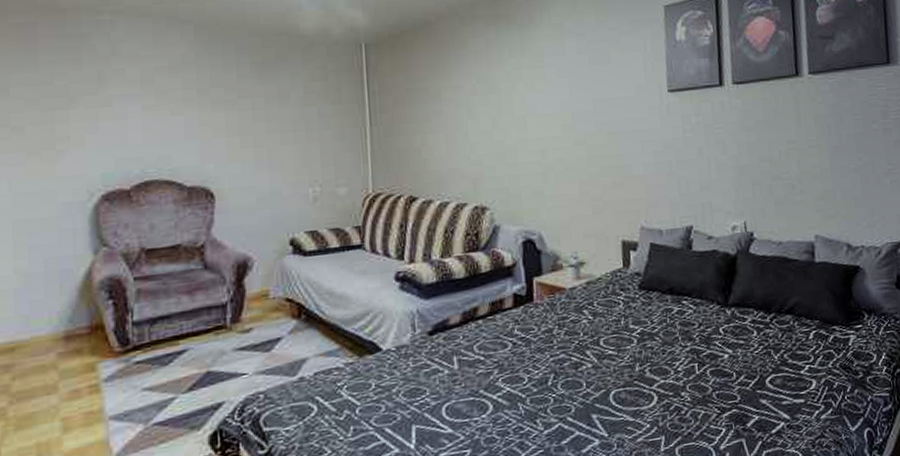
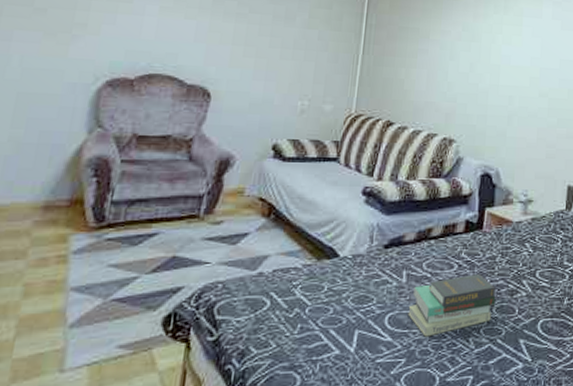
books: none [465,350,560,424] -> present [408,274,496,337]

